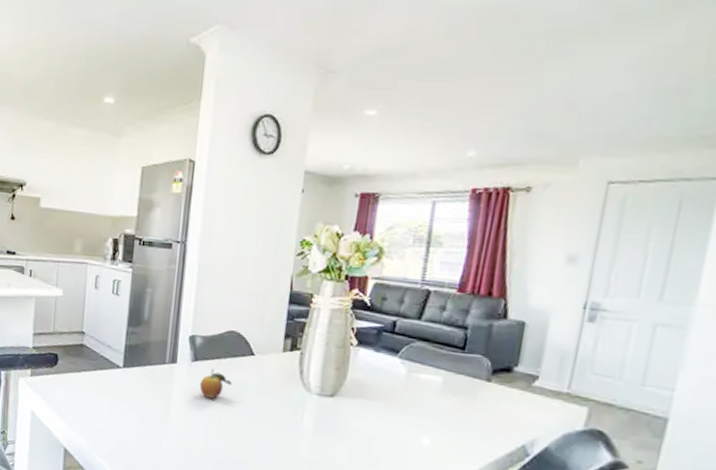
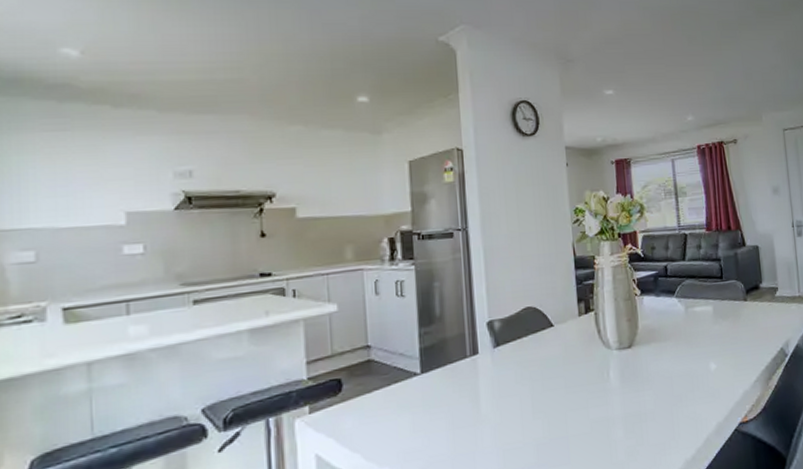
fruit: present [199,369,233,399] -> none [505,350,538,382]

